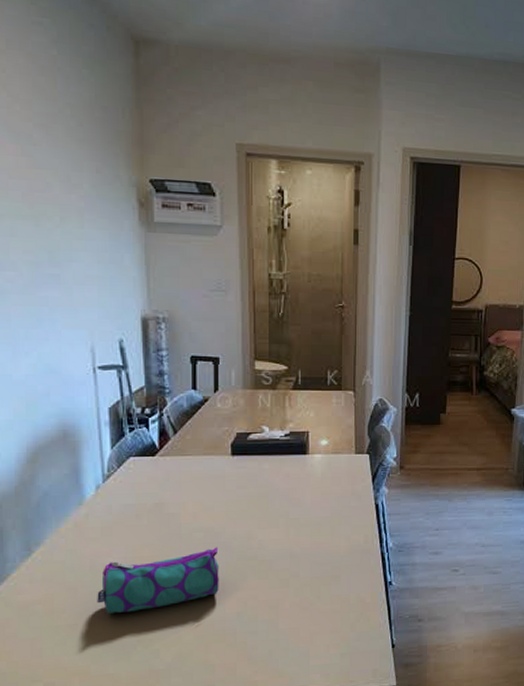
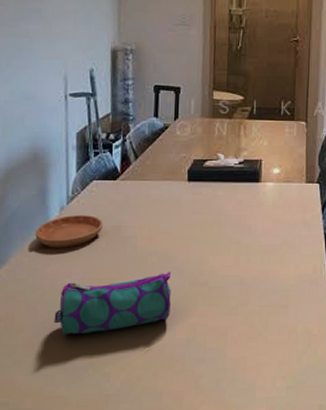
saucer: none [70,493,143,528] -> present [35,215,103,248]

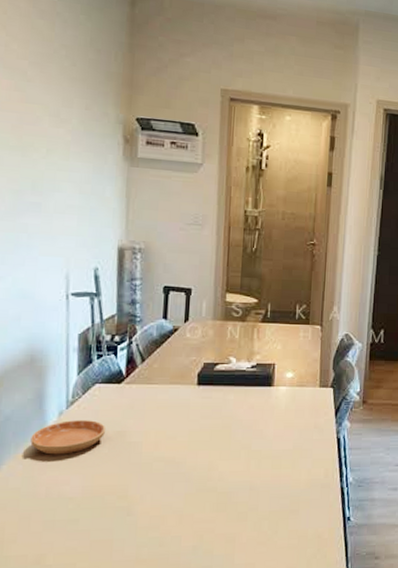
pencil case: present [54,271,172,334] -> none [50,477,179,544]

